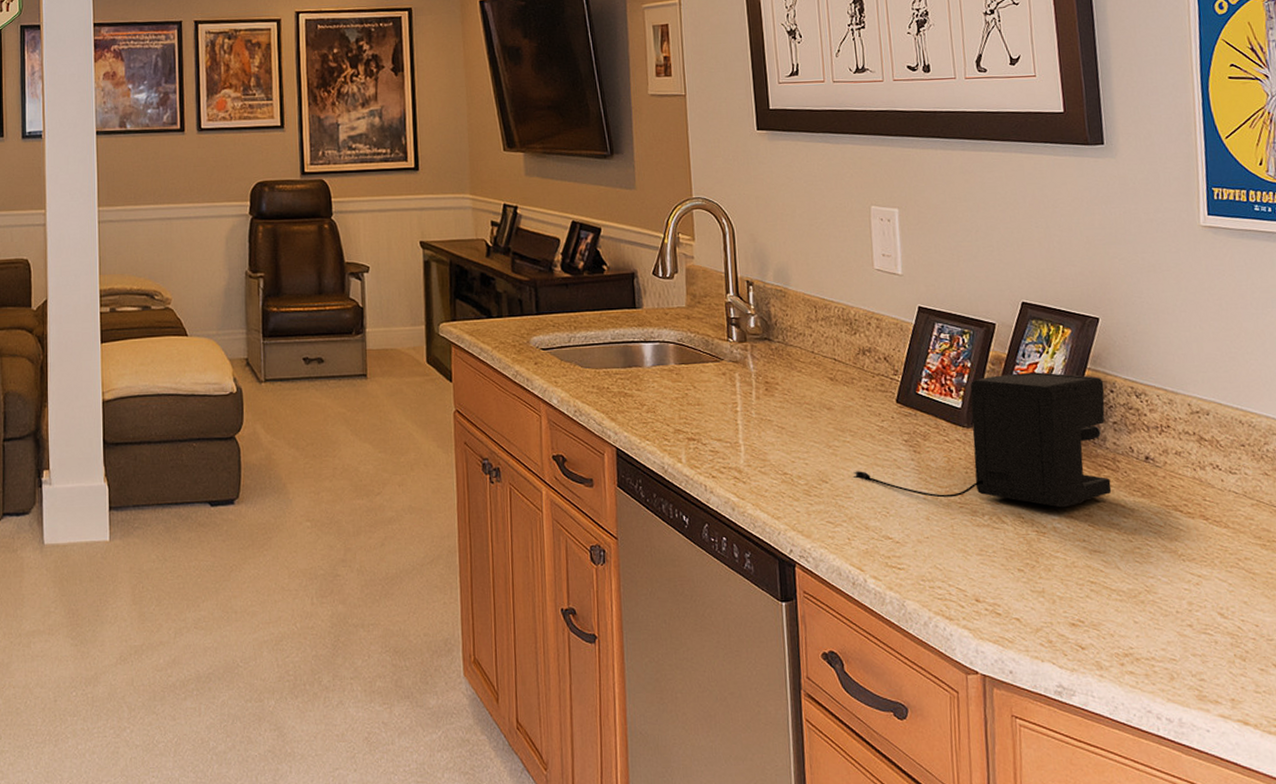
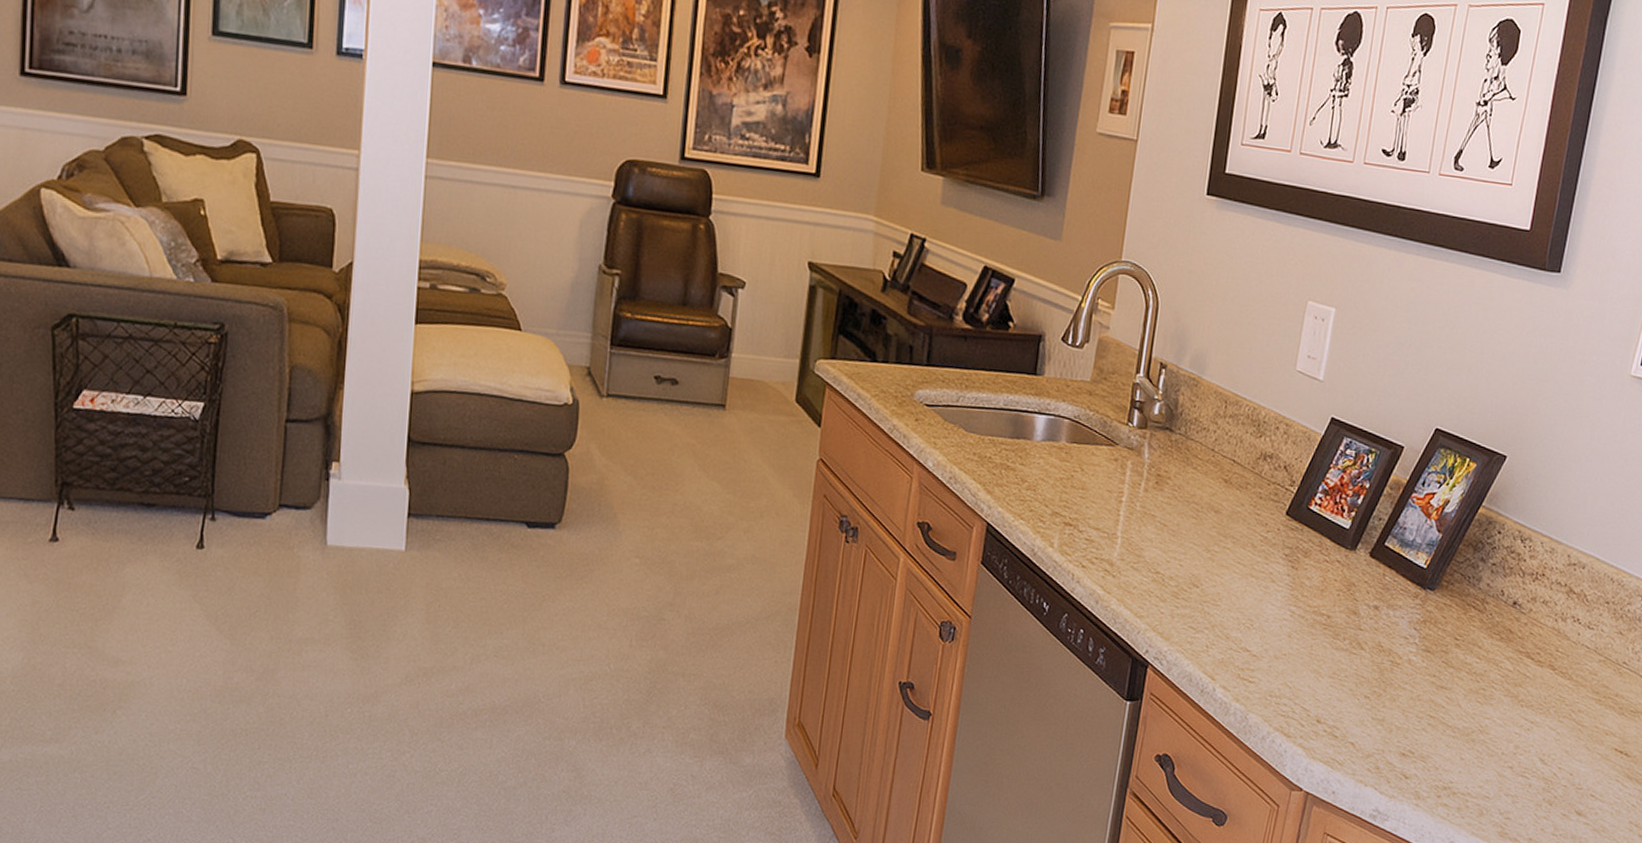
coffee maker: present [852,372,1112,508] -> none [1225,500,1494,642]

